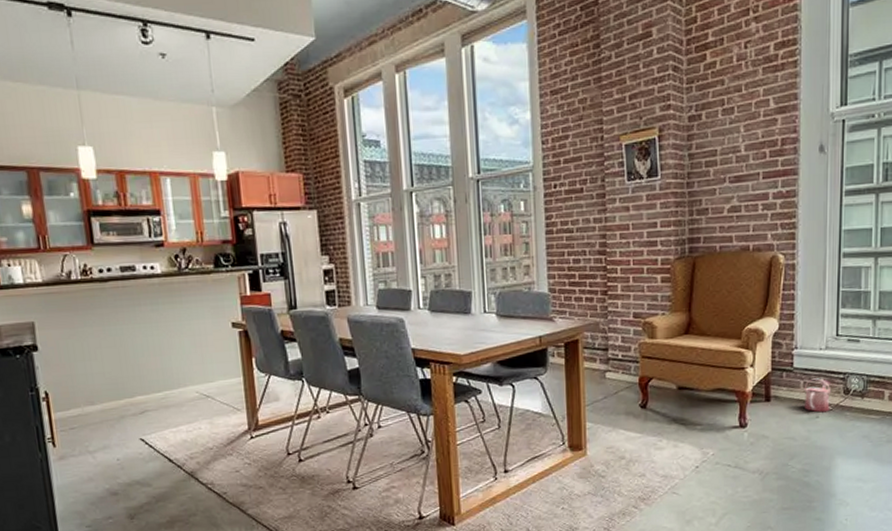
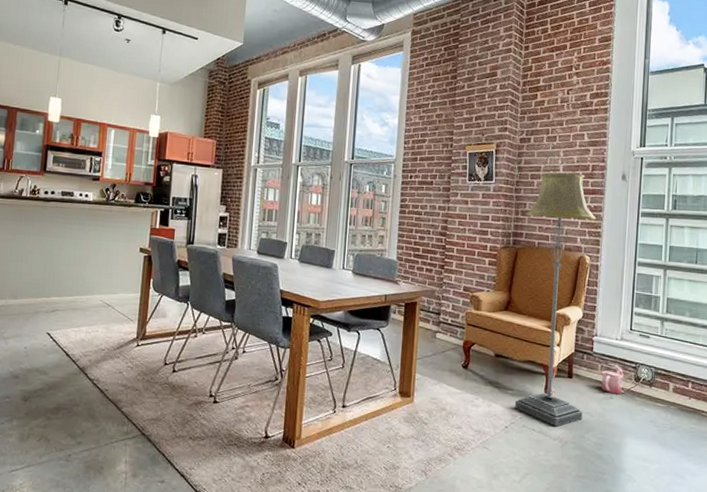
floor lamp: none [702,152,789,459] -> present [514,172,596,427]

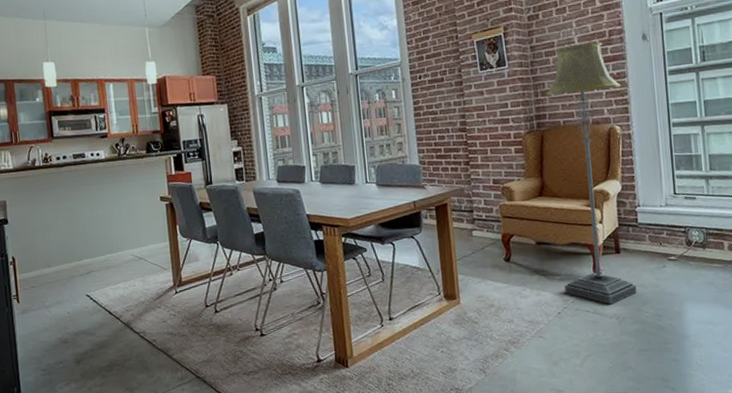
watering can: present [601,363,625,395] -> none [649,232,675,263]

